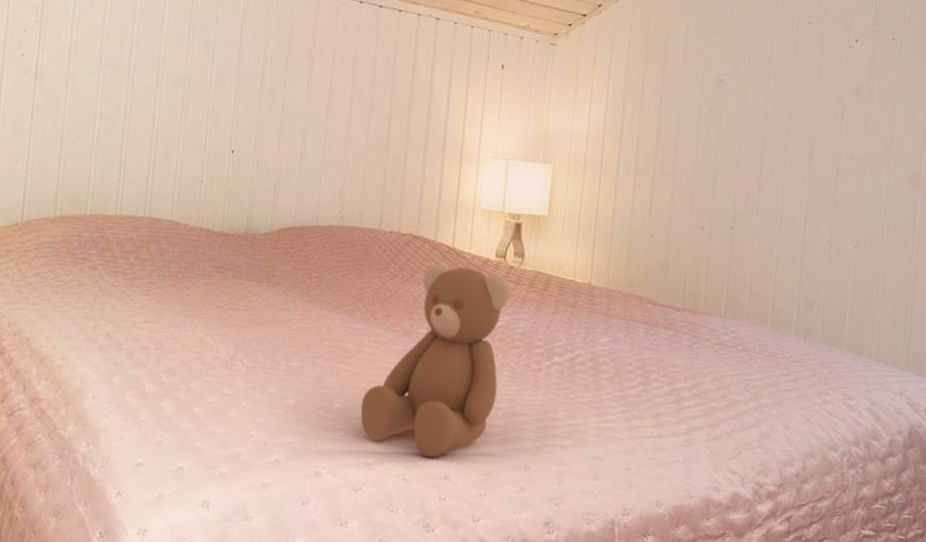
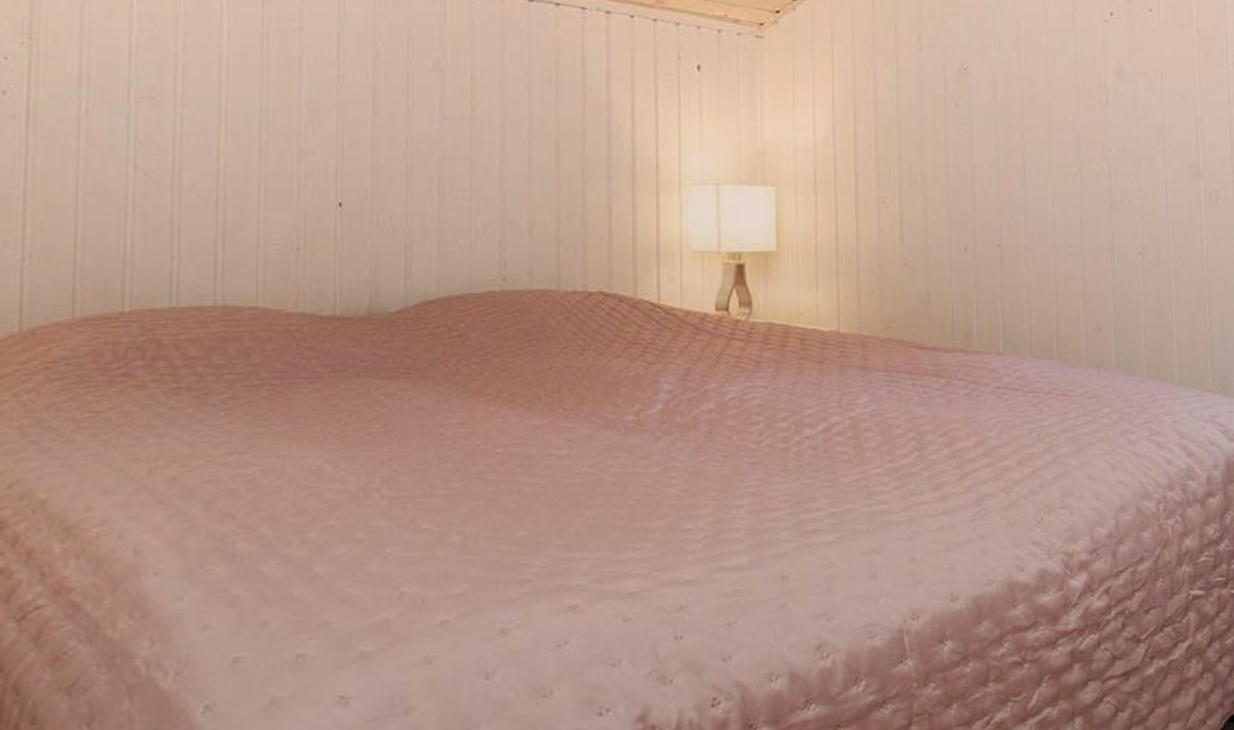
teddy bear: present [360,264,511,458] -> none [555,327,740,585]

